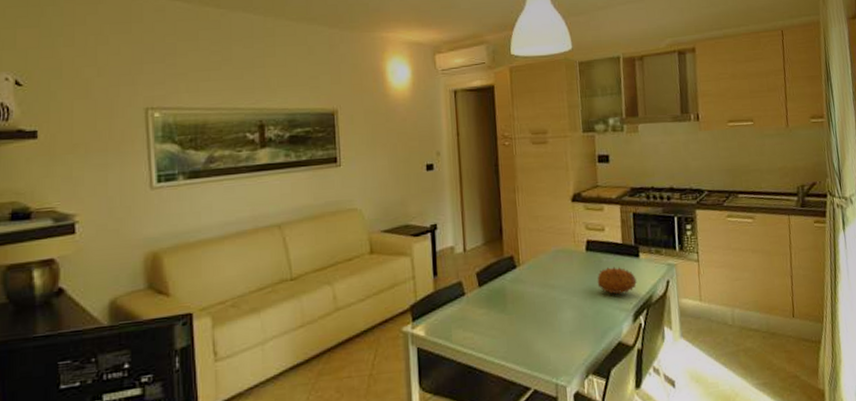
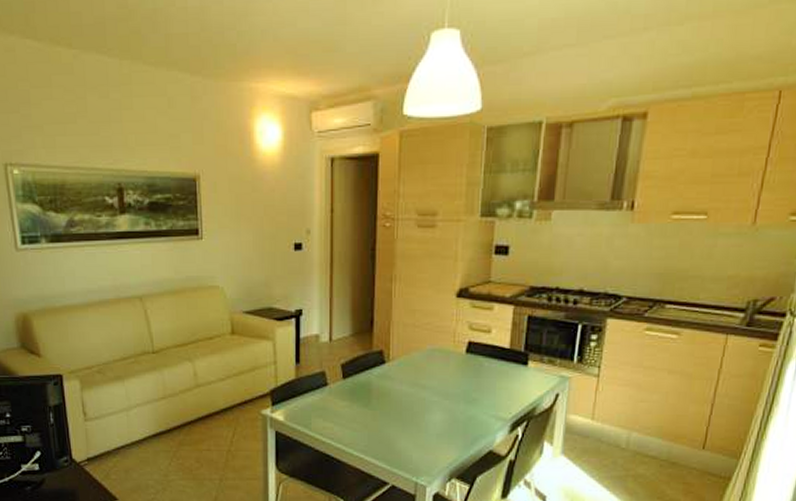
fruit: present [597,266,638,295] -> none [474,373,521,403]

